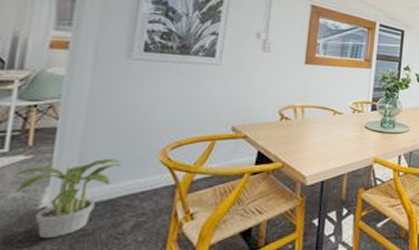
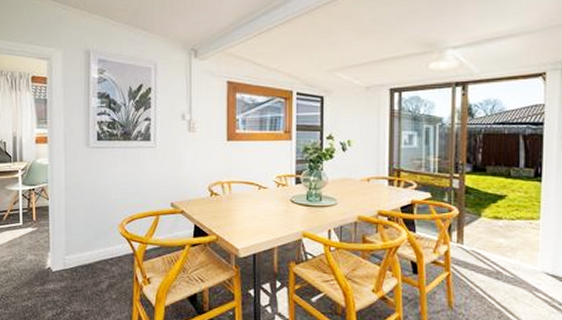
potted plant: present [14,159,122,239] -> none [28,231,94,292]

